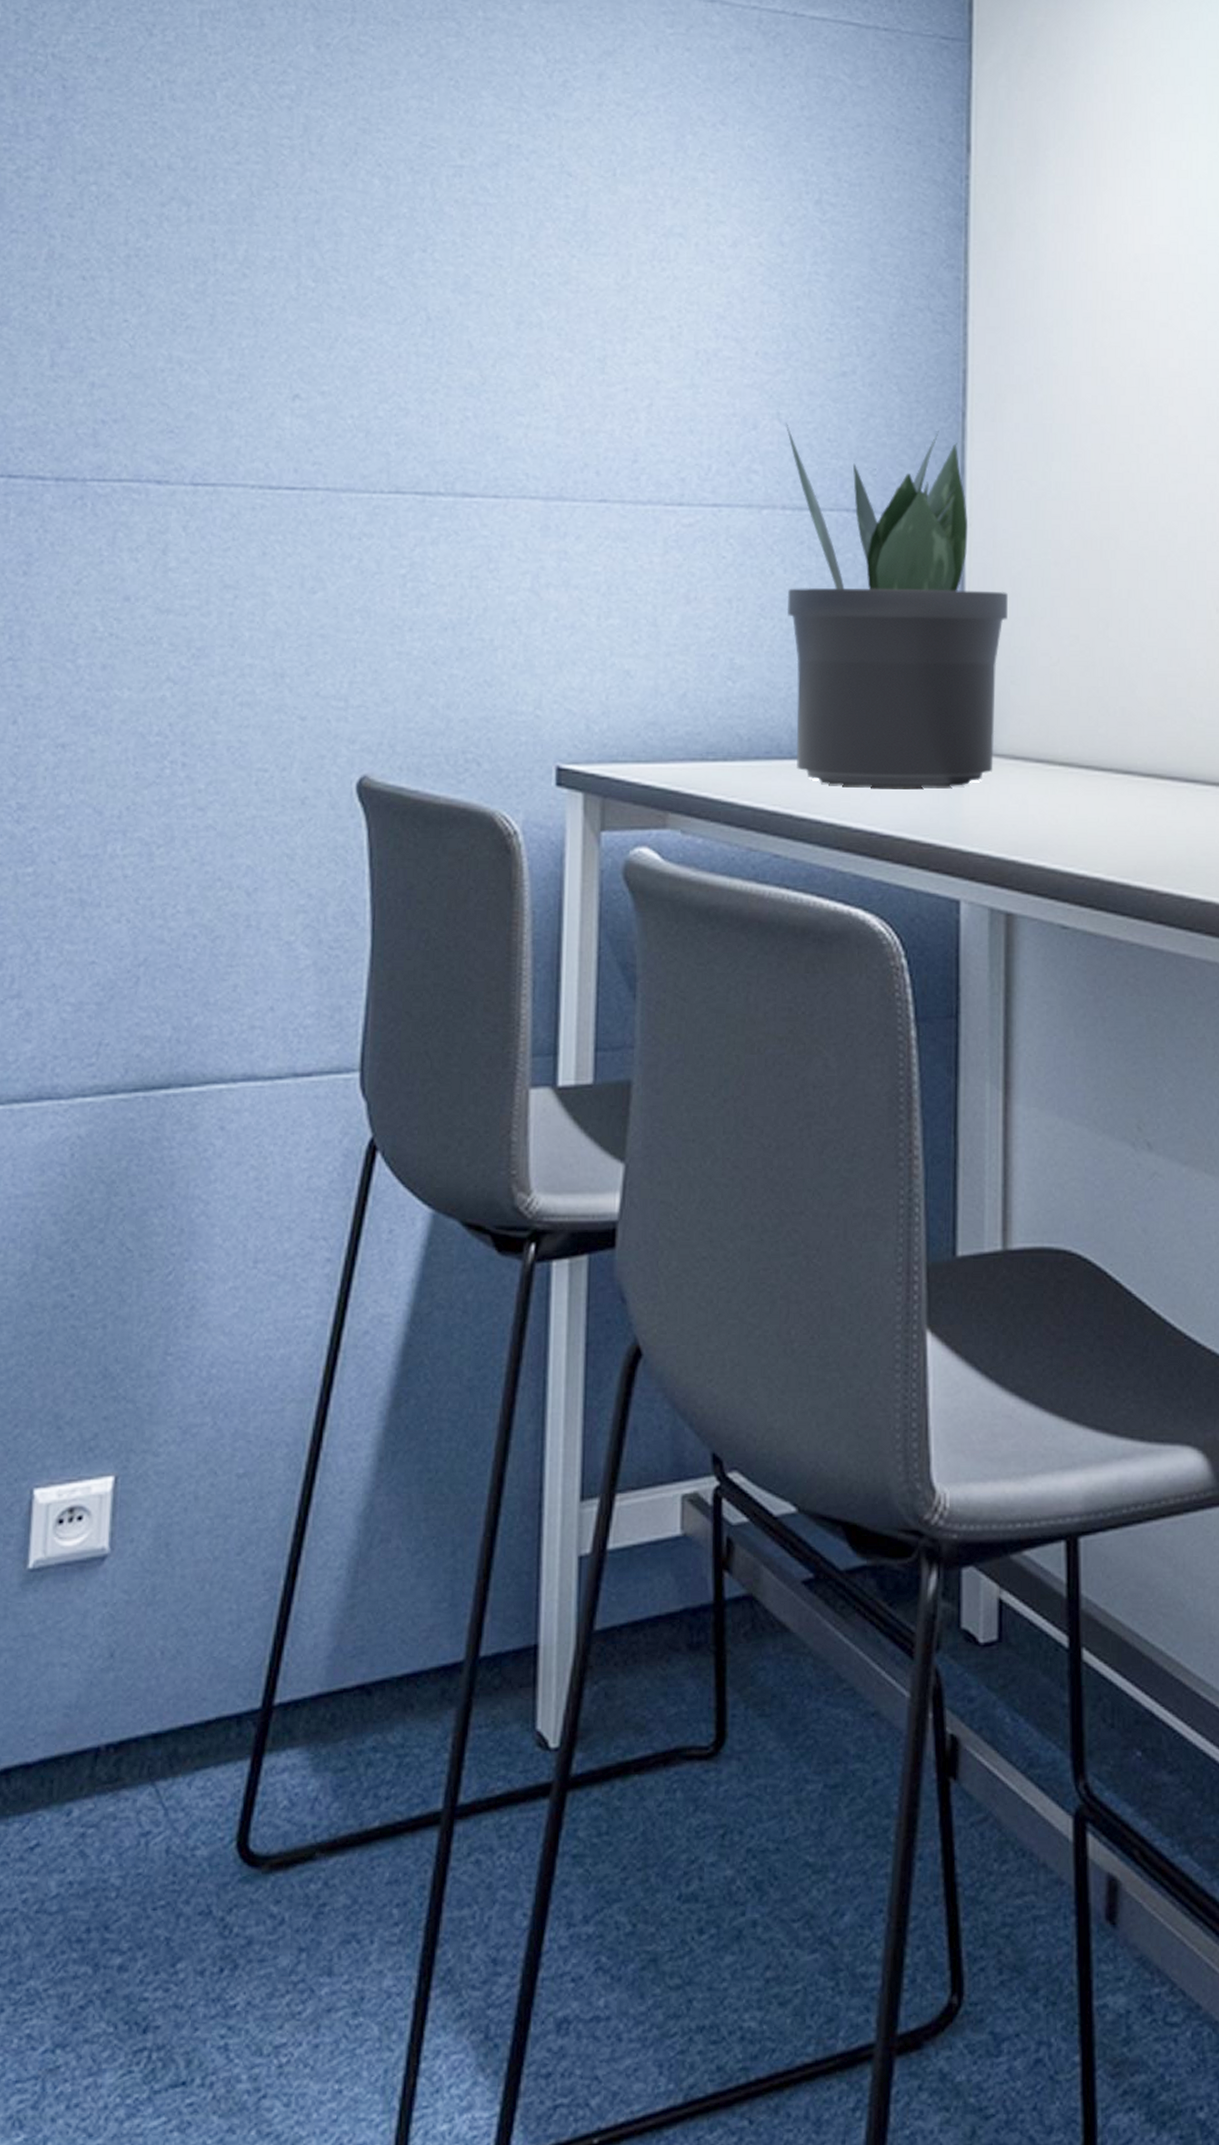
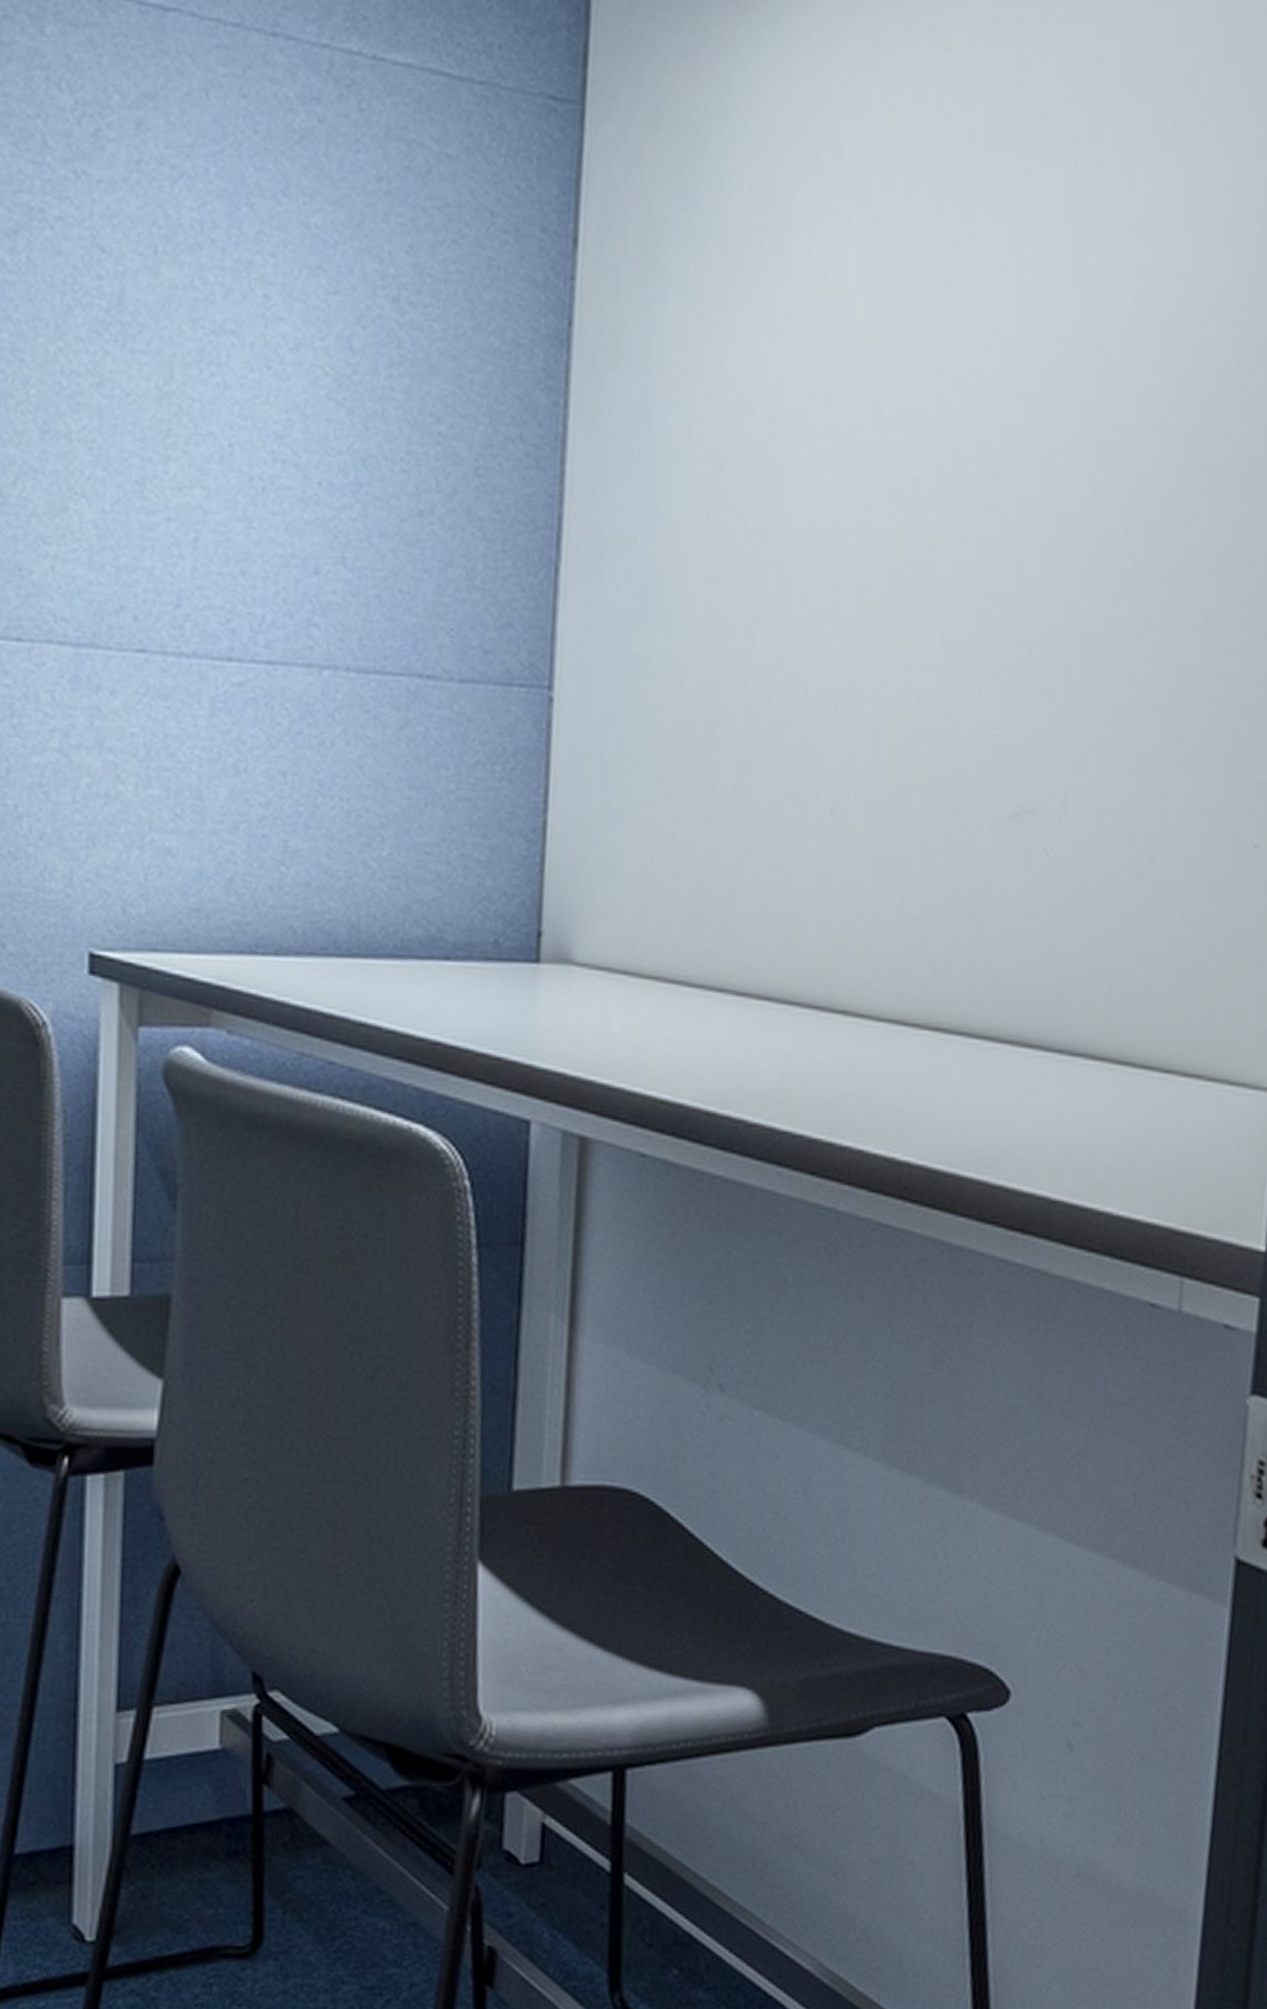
planter: present [786,422,1008,788] -> none [348,568,598,997]

